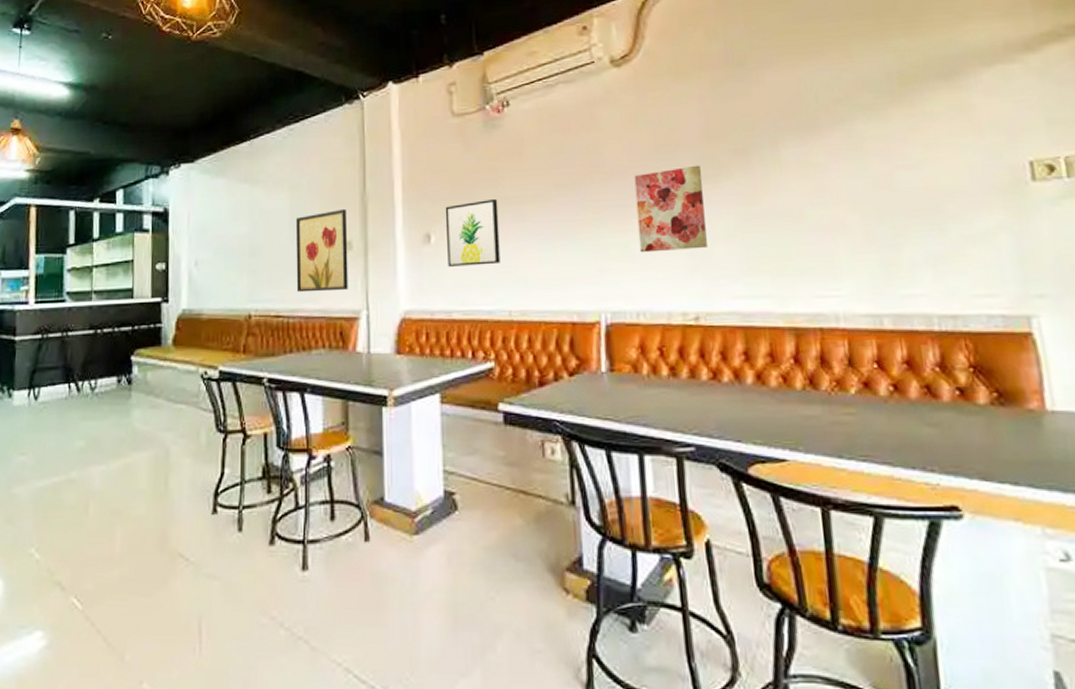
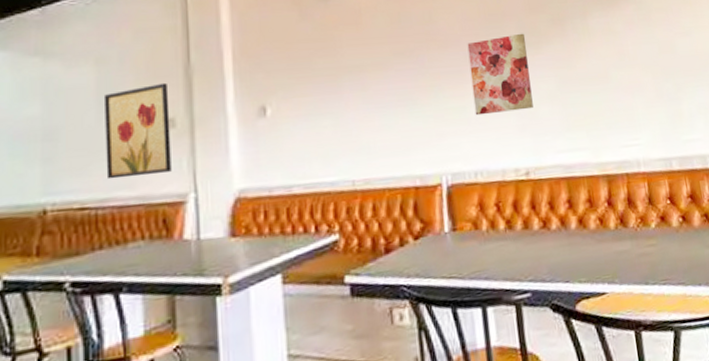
wall art: present [445,198,501,267] -> none [281,67,342,140]

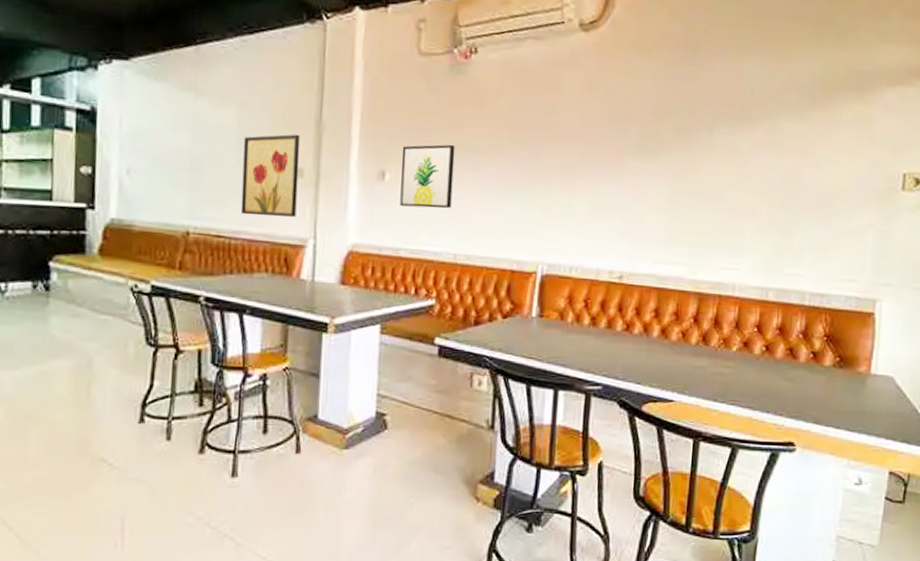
wall art: none [281,67,342,140] -> present [400,144,455,209]
wall art: present [467,33,533,116] -> none [580,138,645,216]

